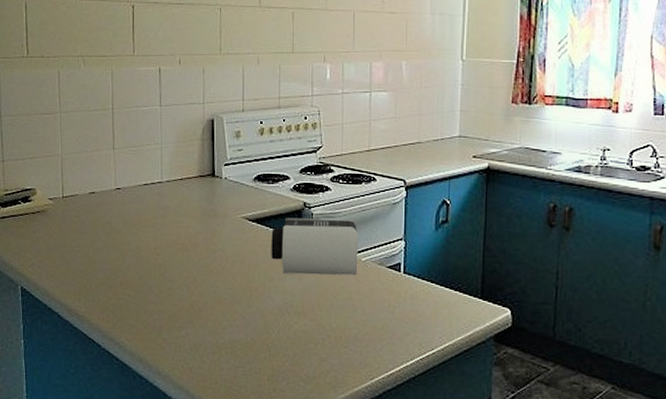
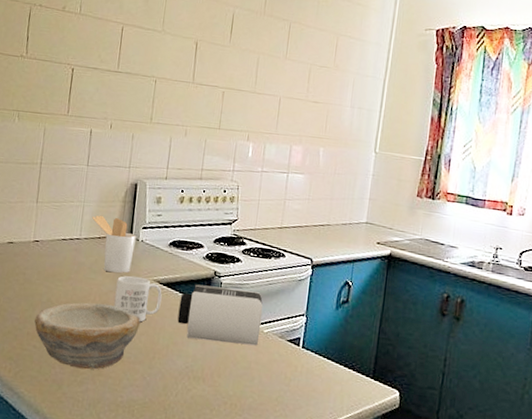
bowl: none [126,246,233,314] -> present [34,302,140,370]
utensil holder: none [172,156,219,214] -> present [92,215,136,274]
mug: none [204,215,252,262] -> present [114,275,162,322]

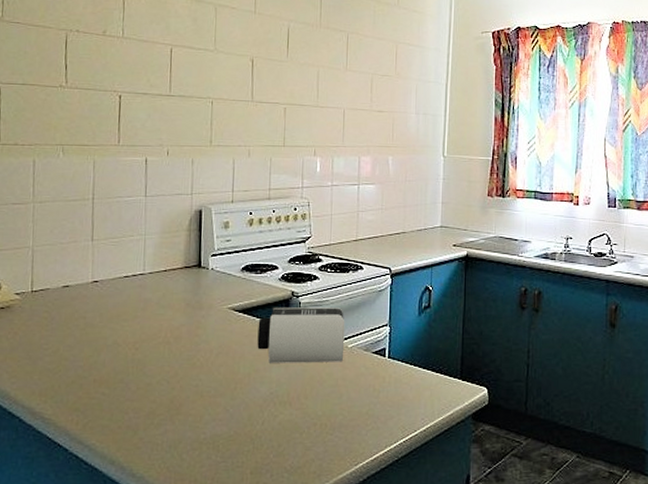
bowl: present [34,302,140,370] -> none [101,339,217,410]
utensil holder: present [92,215,136,274] -> none [156,247,205,306]
mug: present [114,275,162,322] -> none [187,306,239,354]

